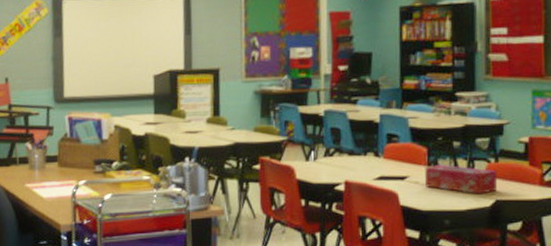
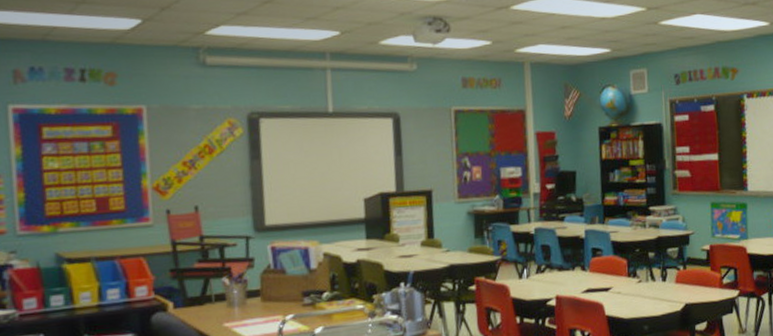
tissue box: present [425,164,498,194] -> none [626,274,686,300]

